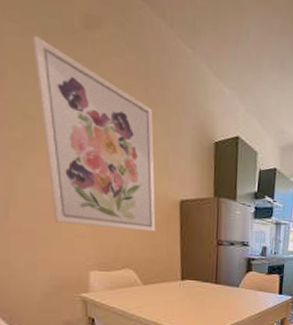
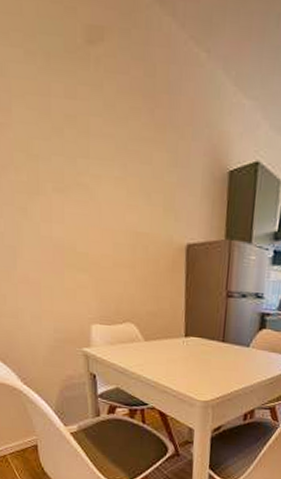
wall art: present [33,35,156,232] -> none [36,60,159,282]

